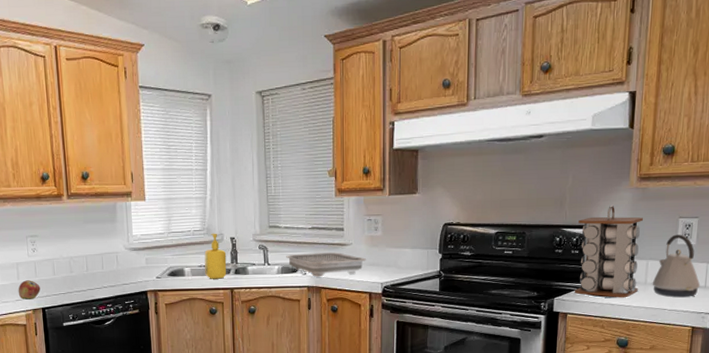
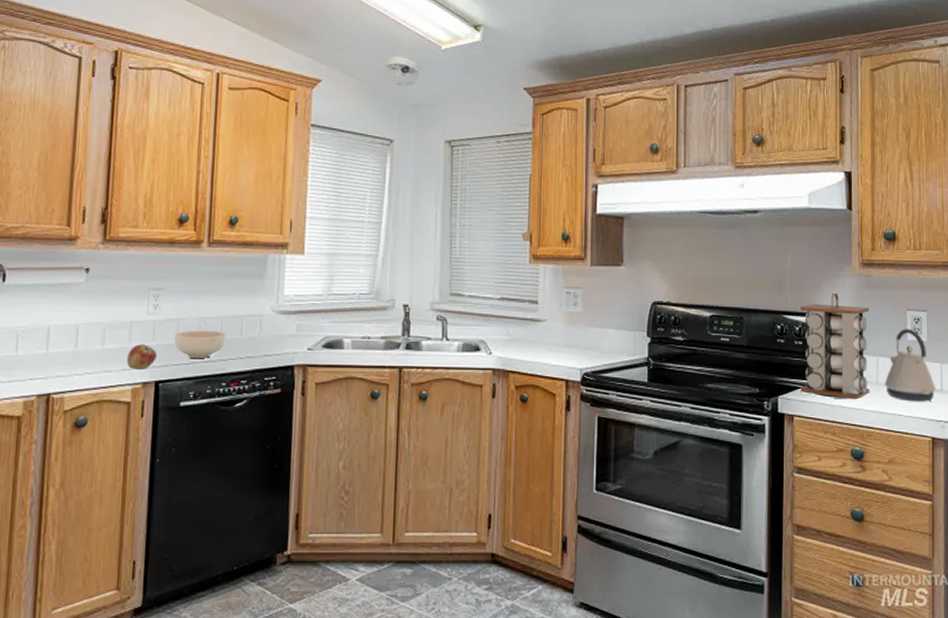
bowl: none [51,266,92,290] -> present [173,330,227,359]
soap dispenser: present [204,233,227,279] -> none [369,298,397,355]
dish rack: present [286,252,366,277] -> none [469,328,563,358]

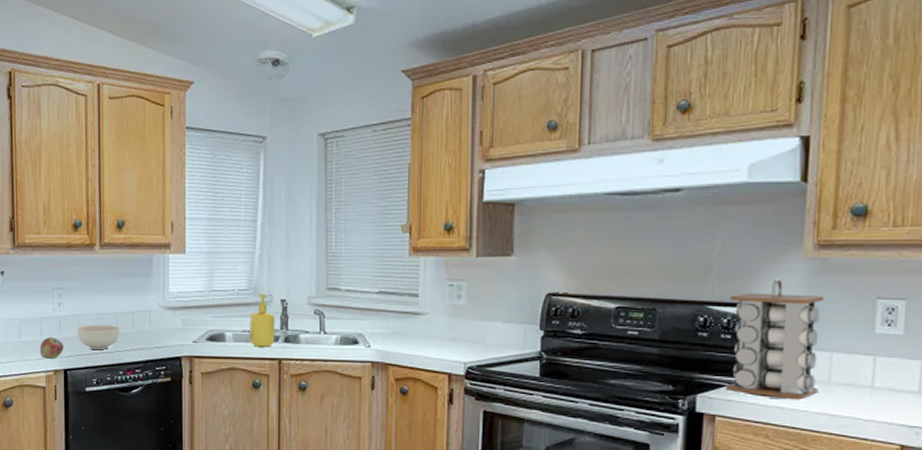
soap dispenser: none [369,298,397,355] -> present [249,293,275,347]
kettle: present [884,329,936,402] -> none [838,320,912,405]

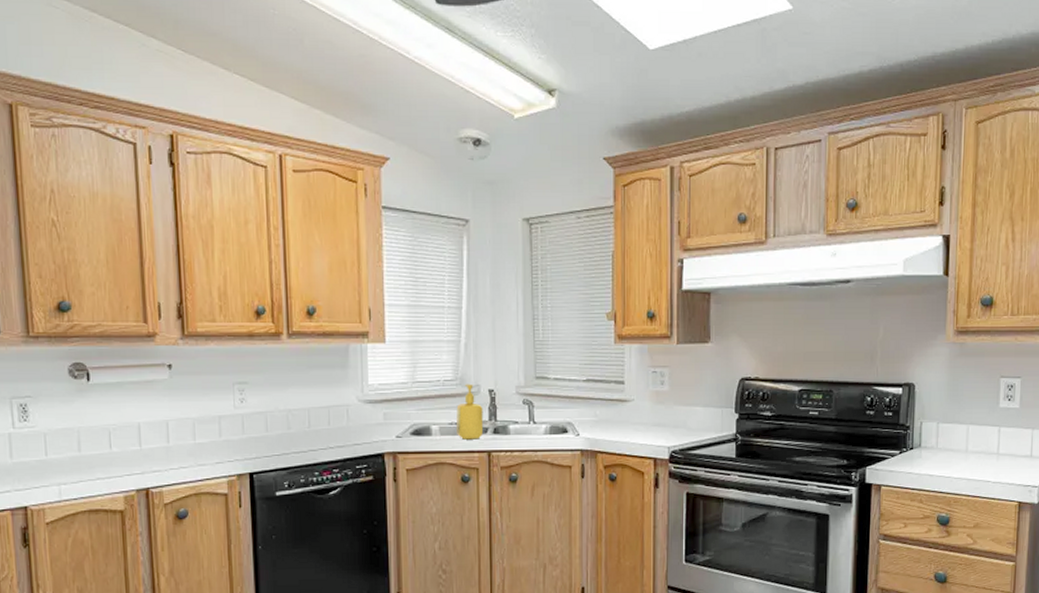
fruit: present [39,337,64,360] -> none [219,438,248,463]
bowl: present [76,325,121,351] -> none [262,422,315,450]
spice rack: present [726,278,823,400] -> none [889,361,962,468]

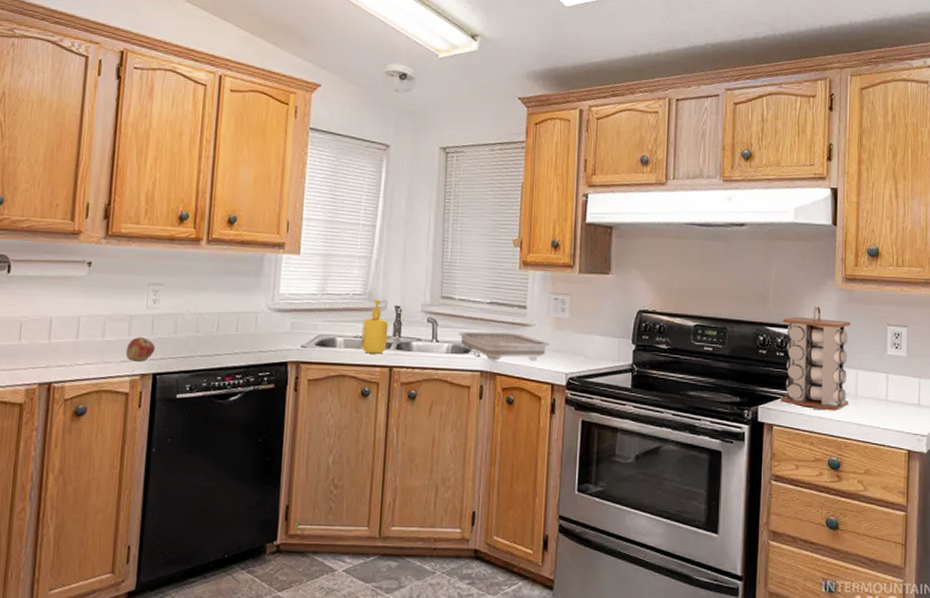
fruit: none [219,438,248,463] -> present [125,337,155,363]
dish rack: none [555,410,650,439] -> present [458,331,550,362]
spice rack: none [889,361,962,468] -> present [781,305,850,411]

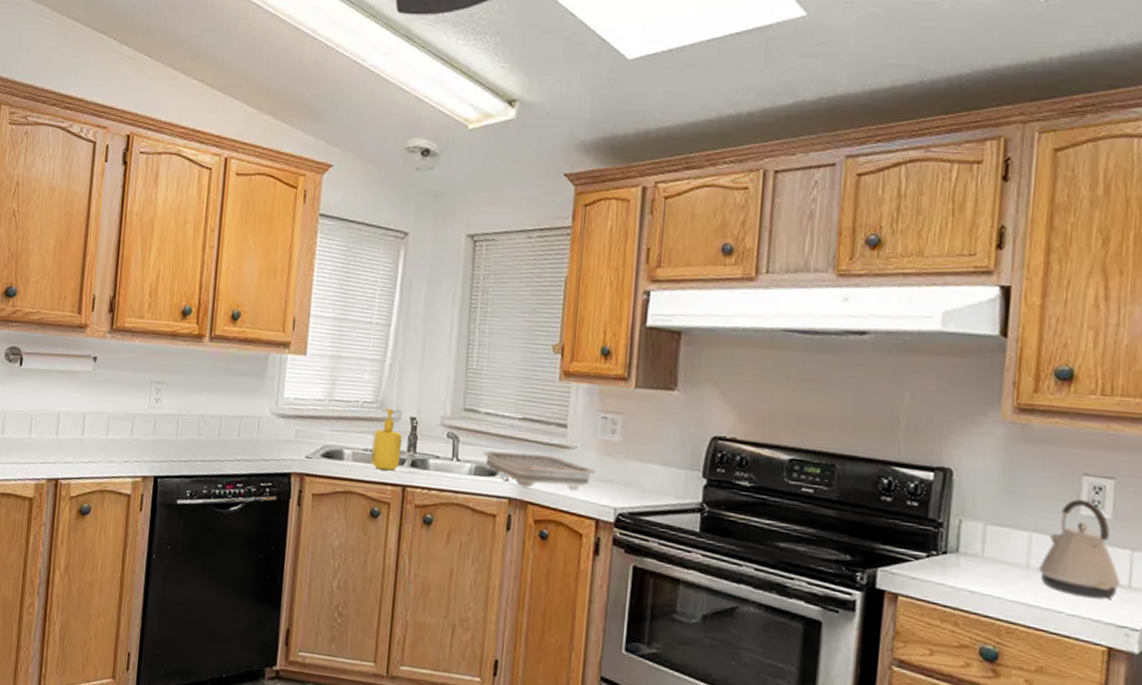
fruit: present [125,337,155,363] -> none [128,437,157,464]
spice rack: present [781,305,850,411] -> none [911,442,1023,585]
kettle: none [863,343,914,416] -> present [1038,499,1121,600]

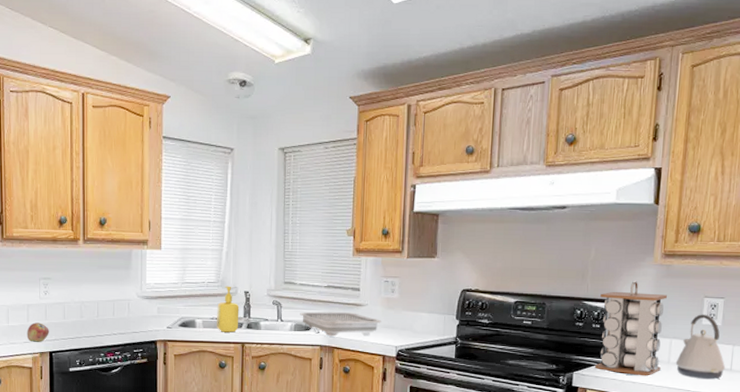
fruit: none [128,437,157,464] -> present [26,322,49,343]
spice rack: none [911,442,1023,585] -> present [595,280,667,376]

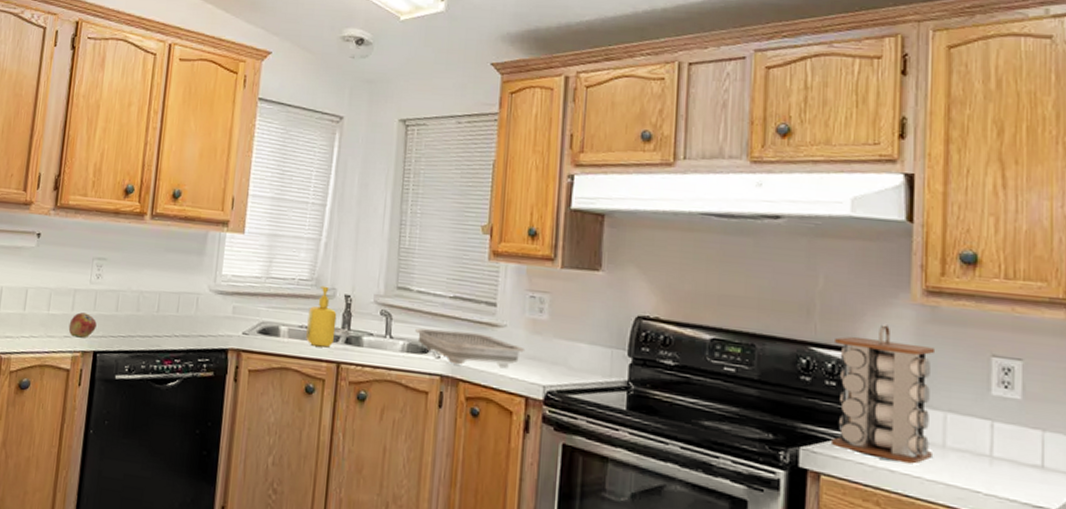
kettle: present [675,314,726,380] -> none [954,380,1034,480]

